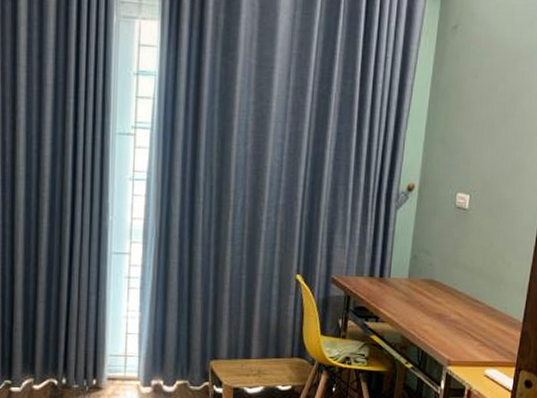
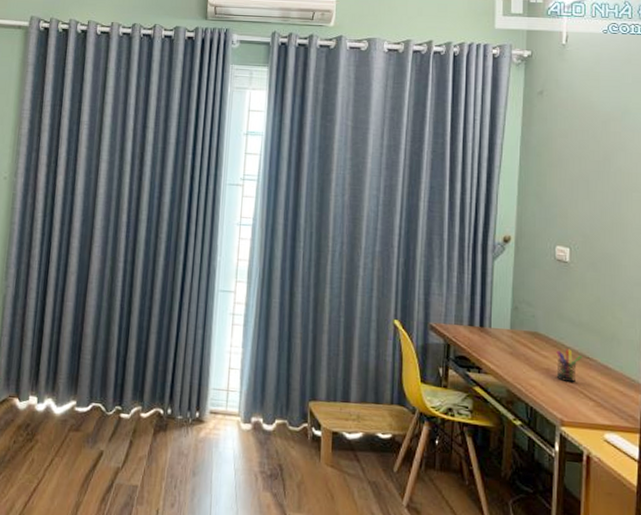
pen holder: none [447,294,472,325] -> present [556,349,582,382]

